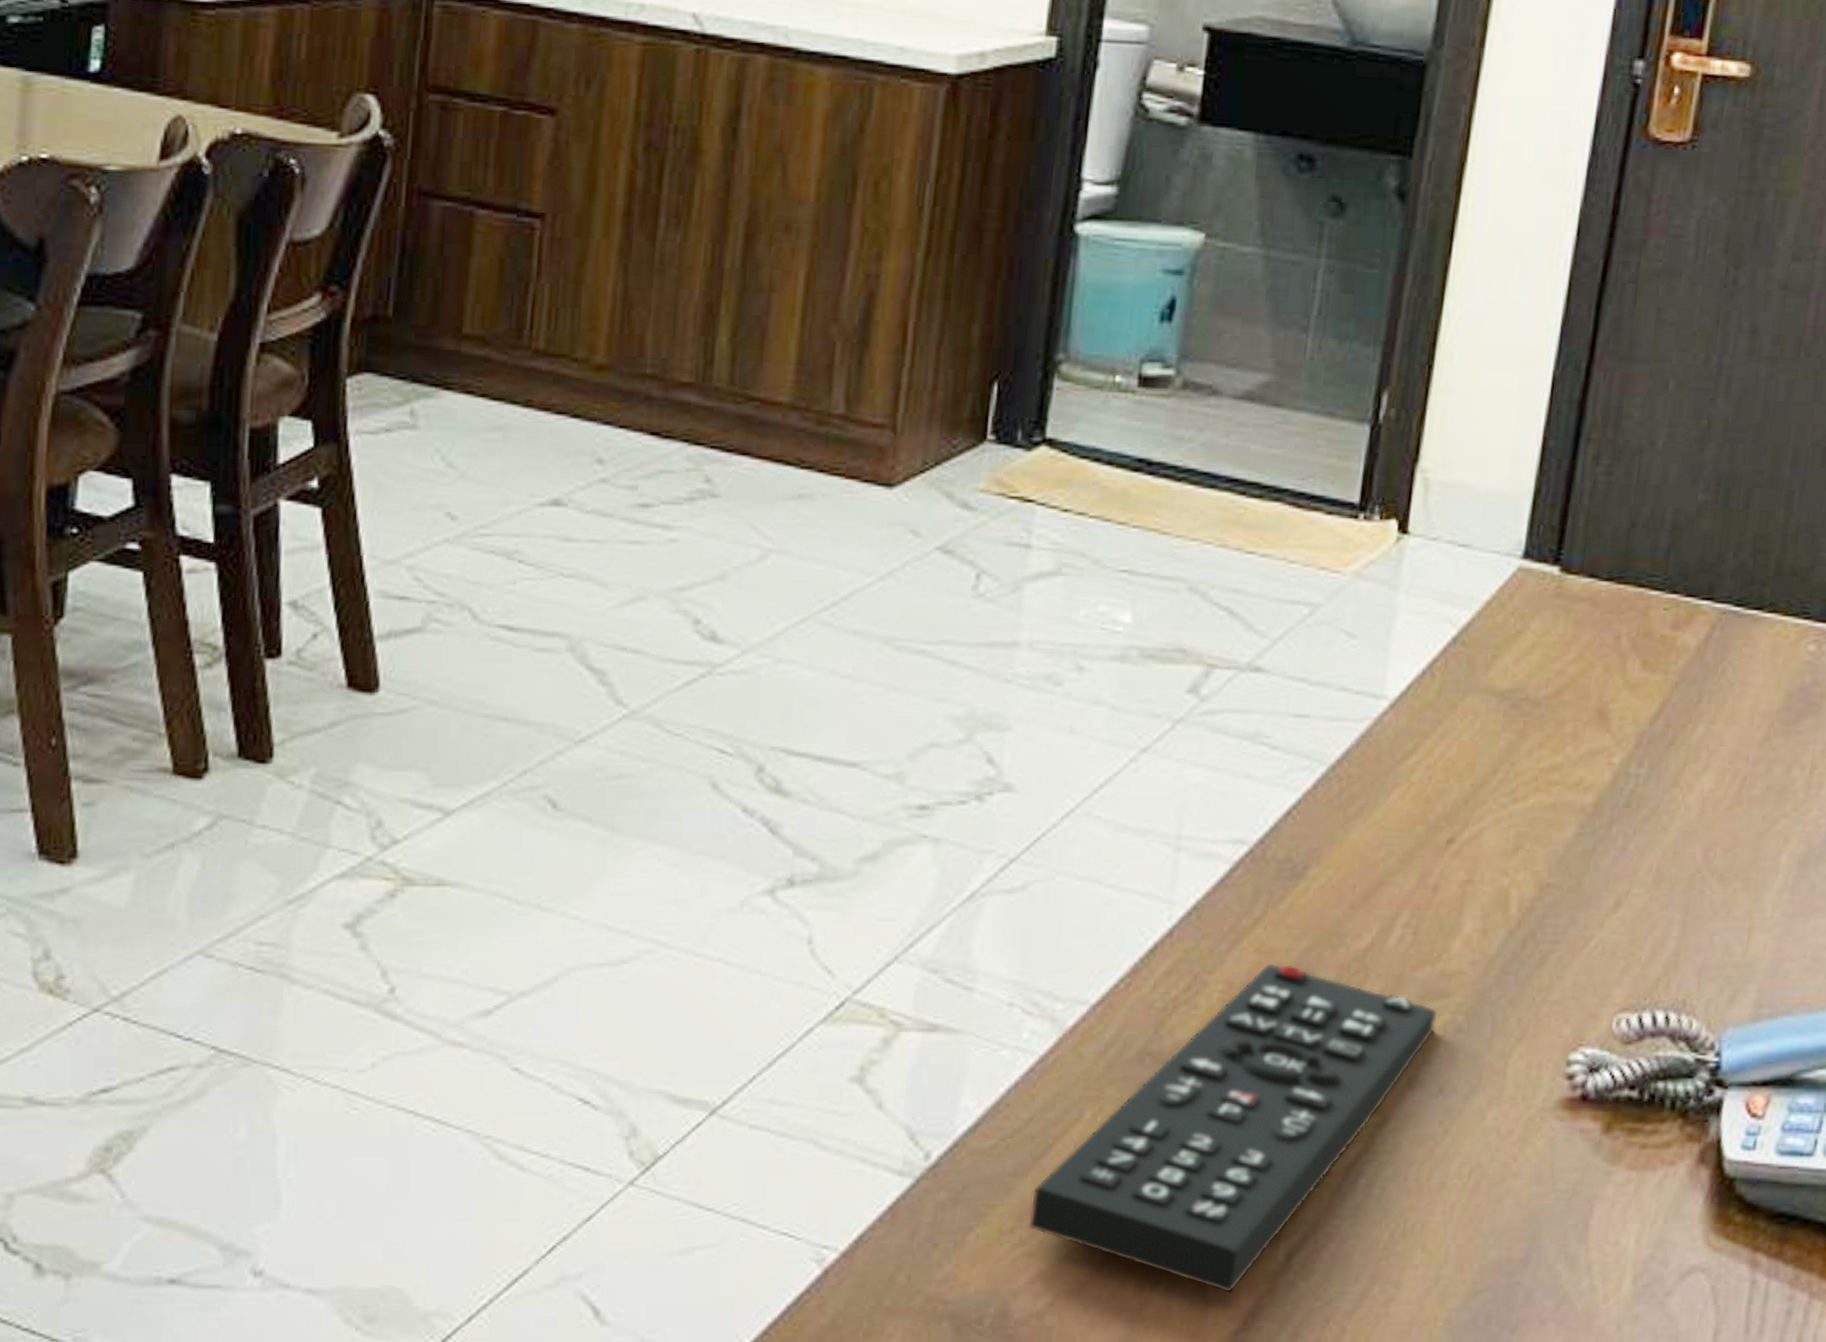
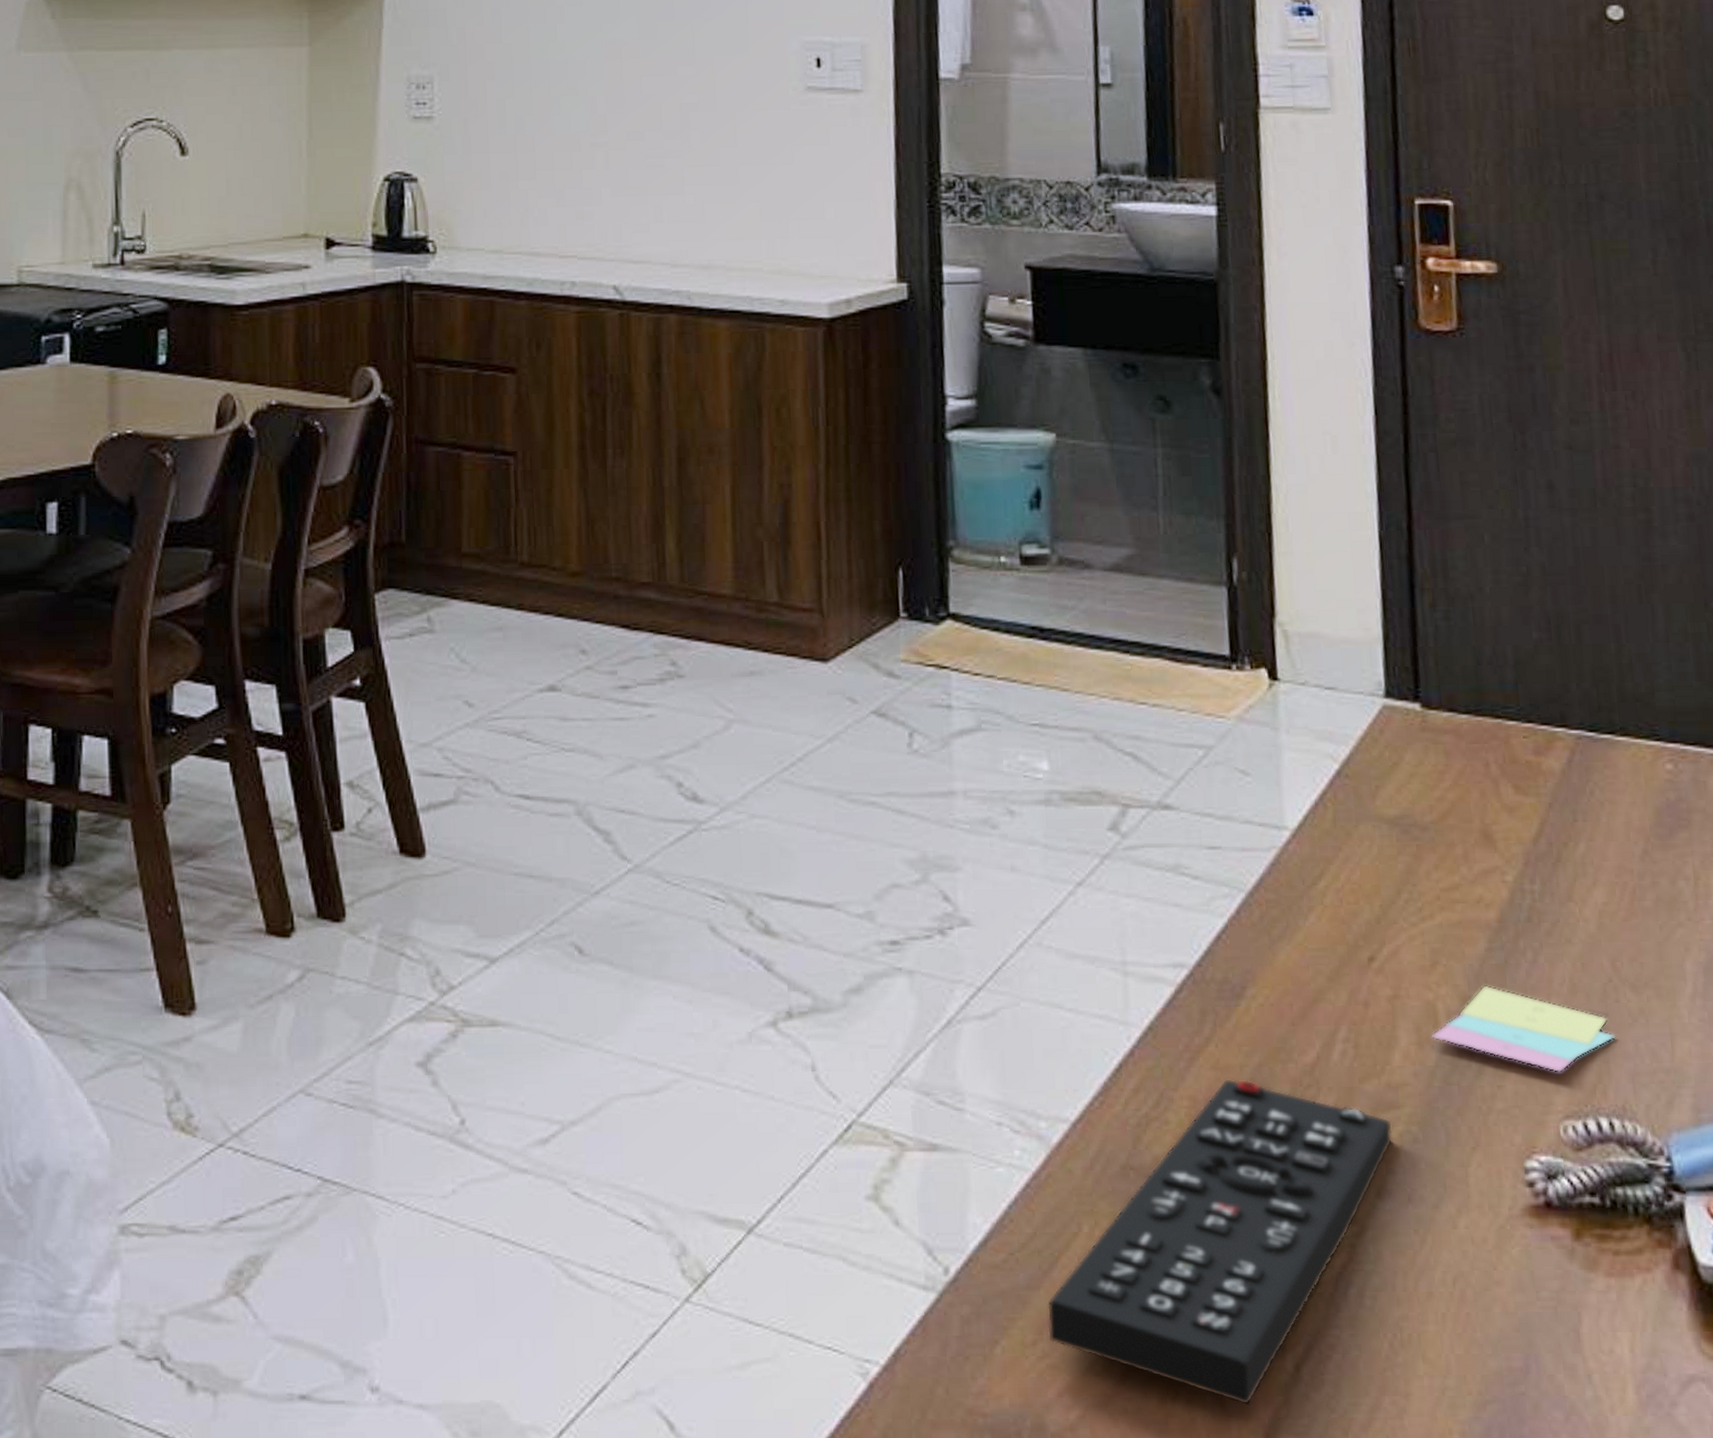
sticky notes: none [1498,872,1692,965] -> present [1432,985,1616,1073]

